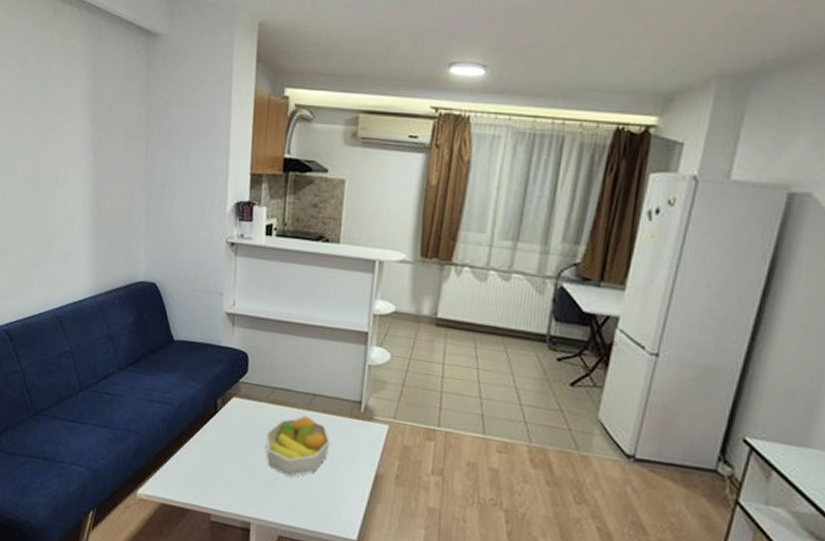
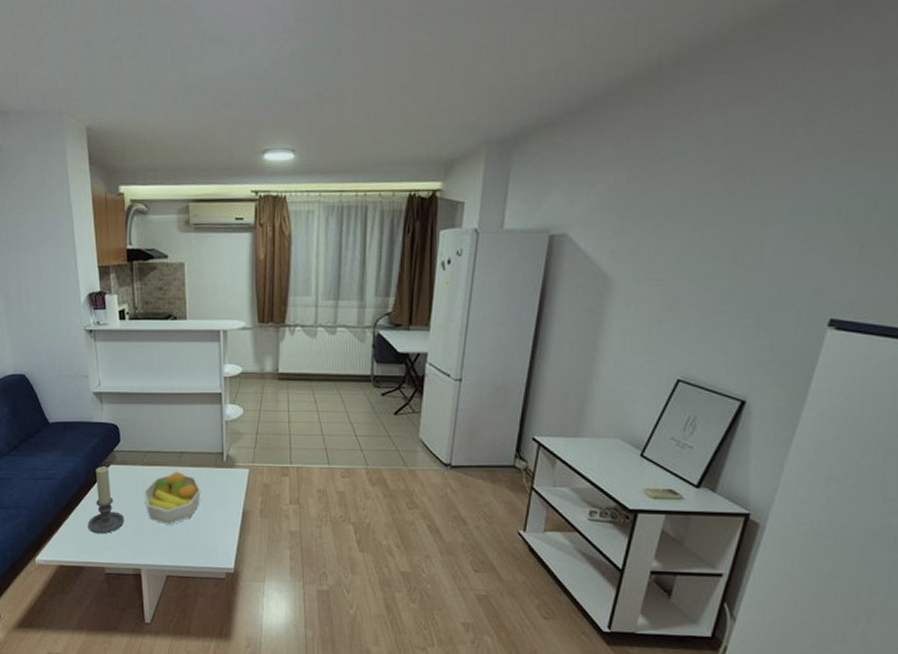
candle holder: none [198,397,241,476] -> present [87,466,125,534]

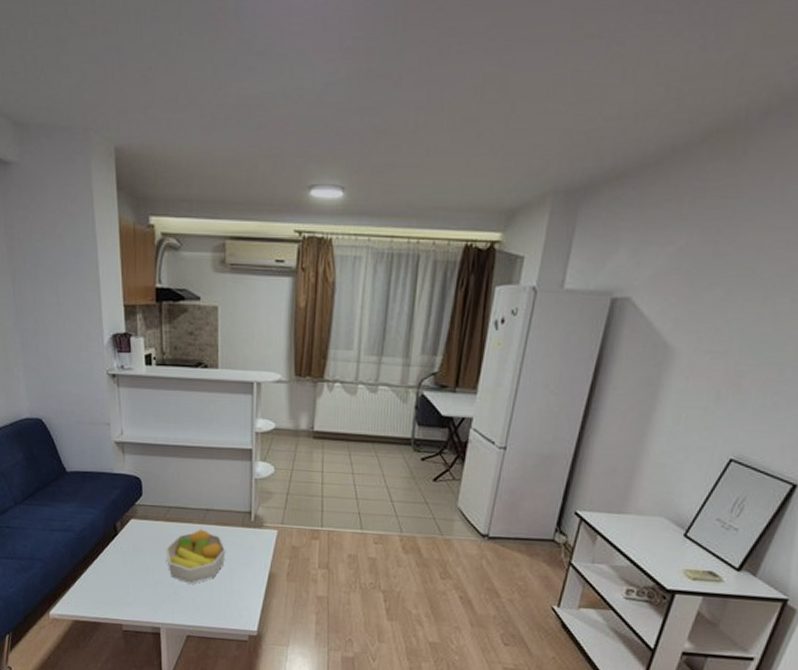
candle holder: present [87,466,125,534] -> none [105,520,145,591]

